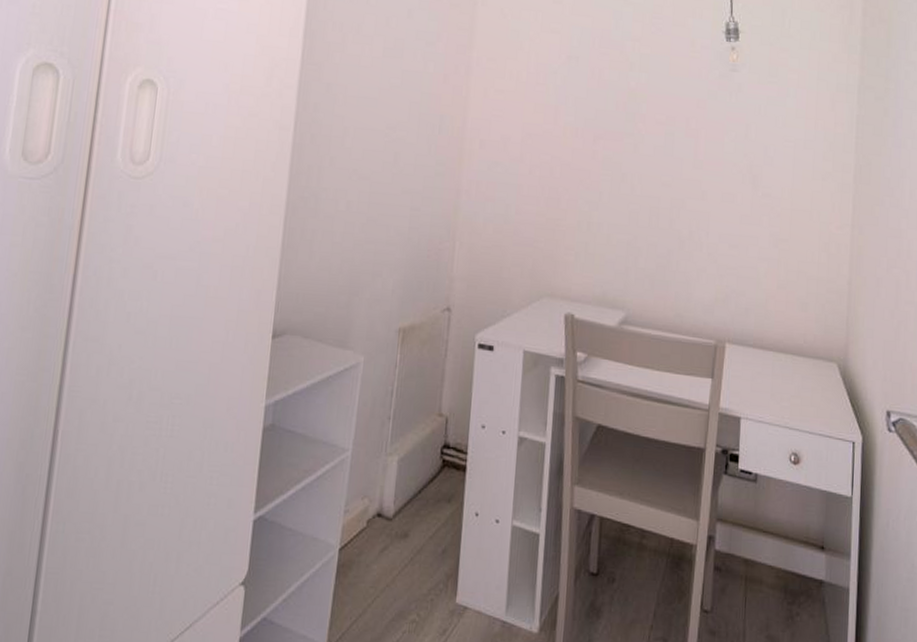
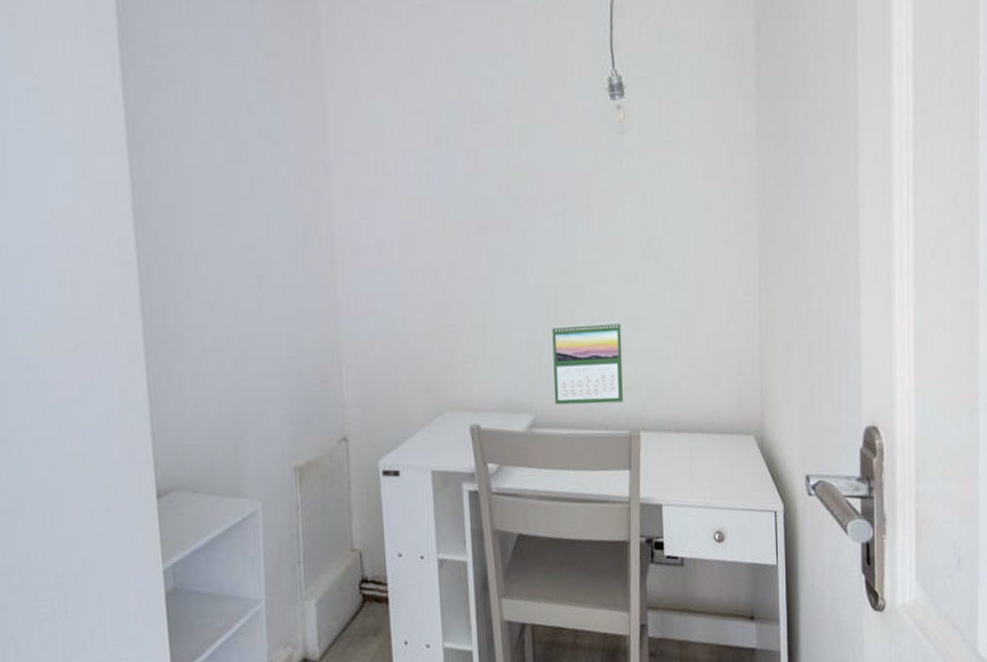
calendar: none [647,232,717,313] -> present [552,321,624,405]

